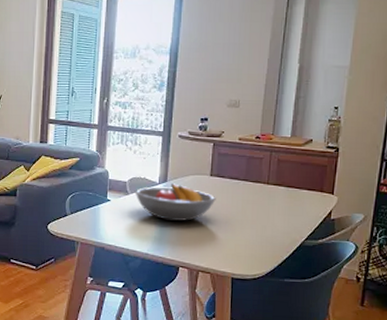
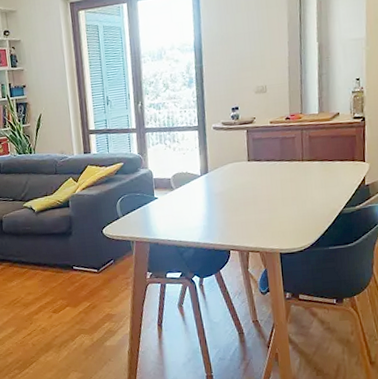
fruit bowl: present [135,183,216,221] -> none [179,173,256,209]

